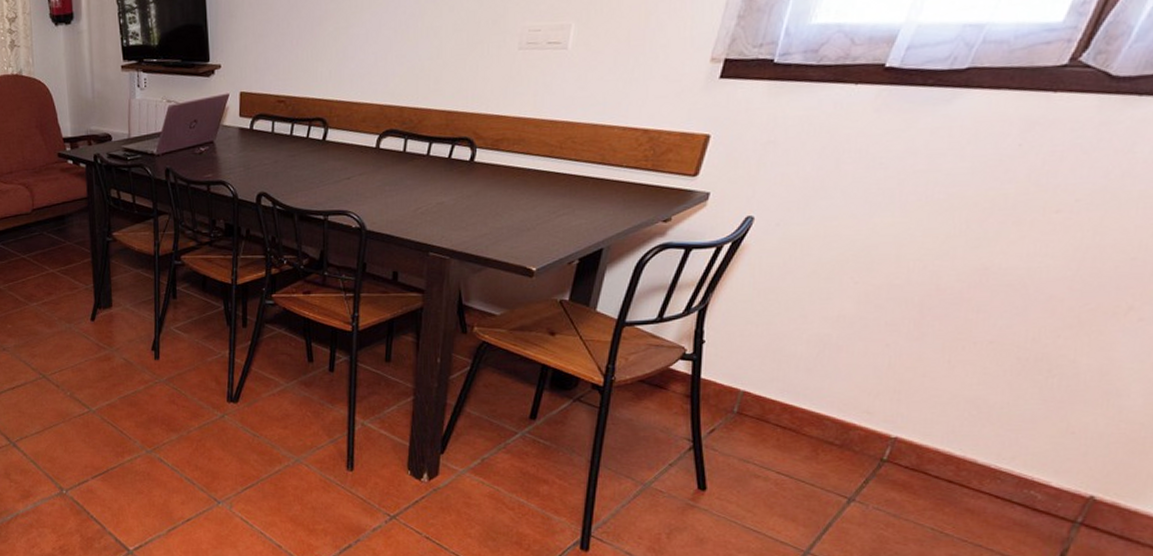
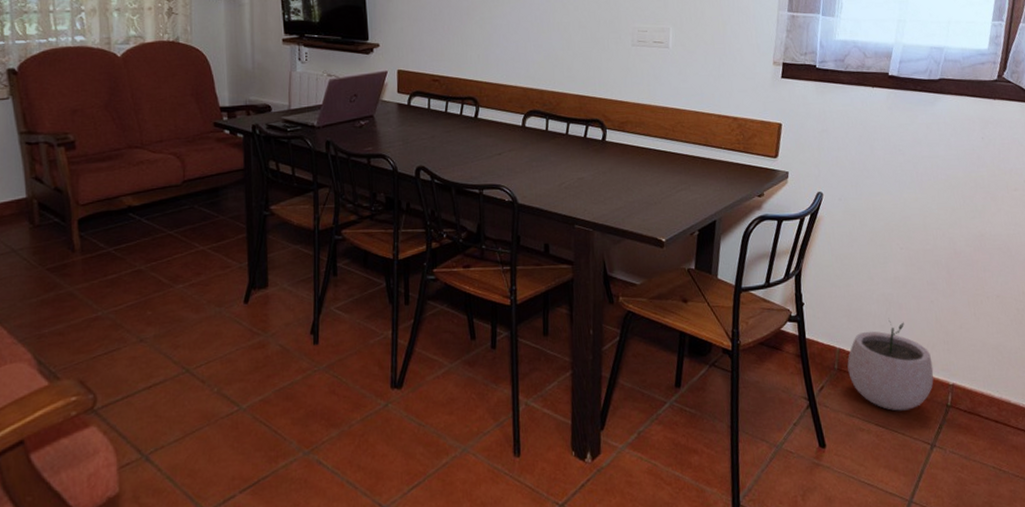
plant pot: none [751,364,872,461] -> present [847,320,934,411]

